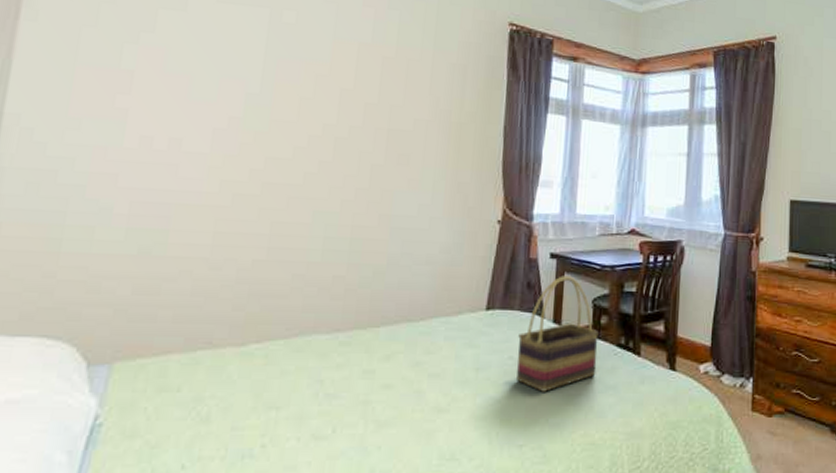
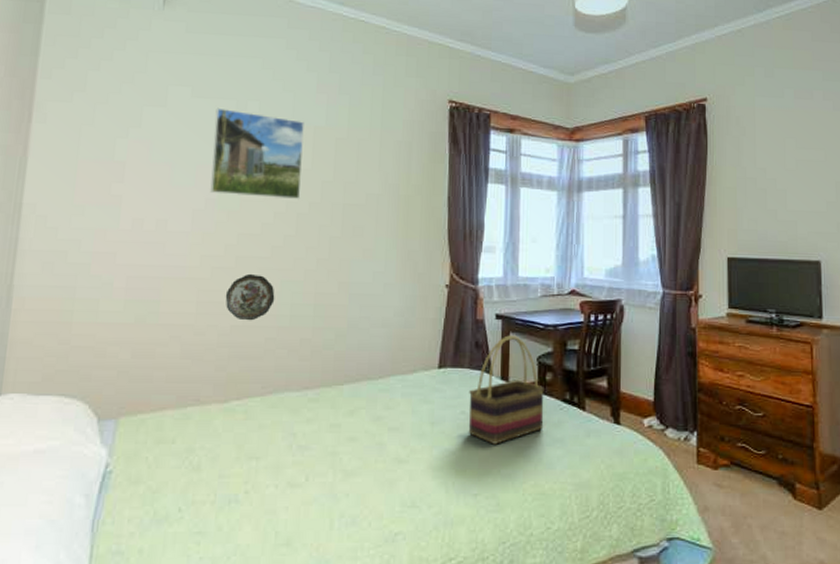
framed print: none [235,15,348,123] -> present [210,107,304,200]
decorative plate: none [247,202,306,255] -> present [225,273,275,321]

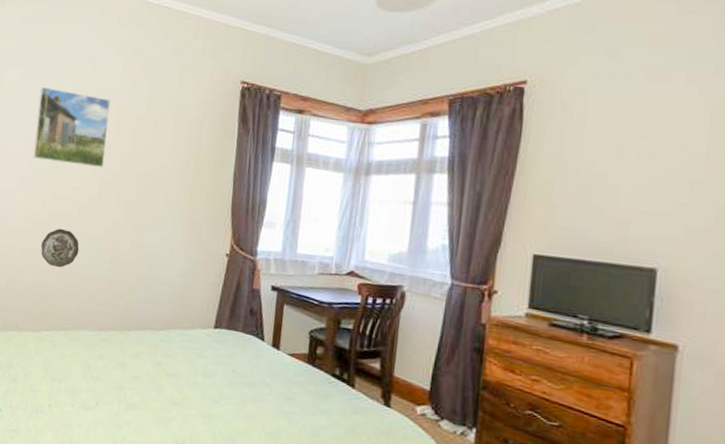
woven basket: present [469,335,544,445] -> none [238,306,314,405]

